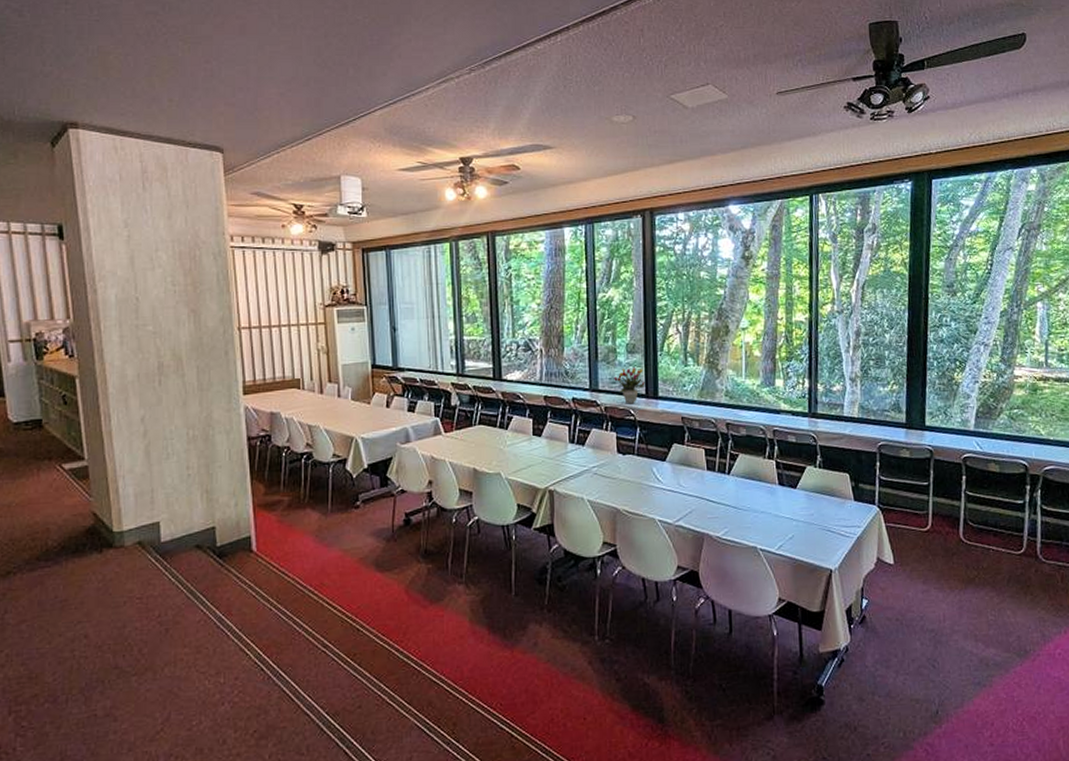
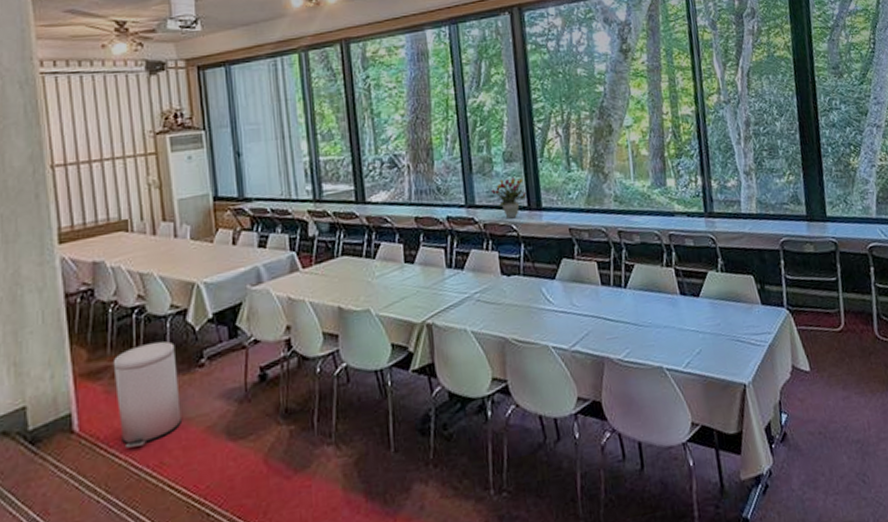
pedal bin: none [285,483,339,569] -> present [113,341,181,448]

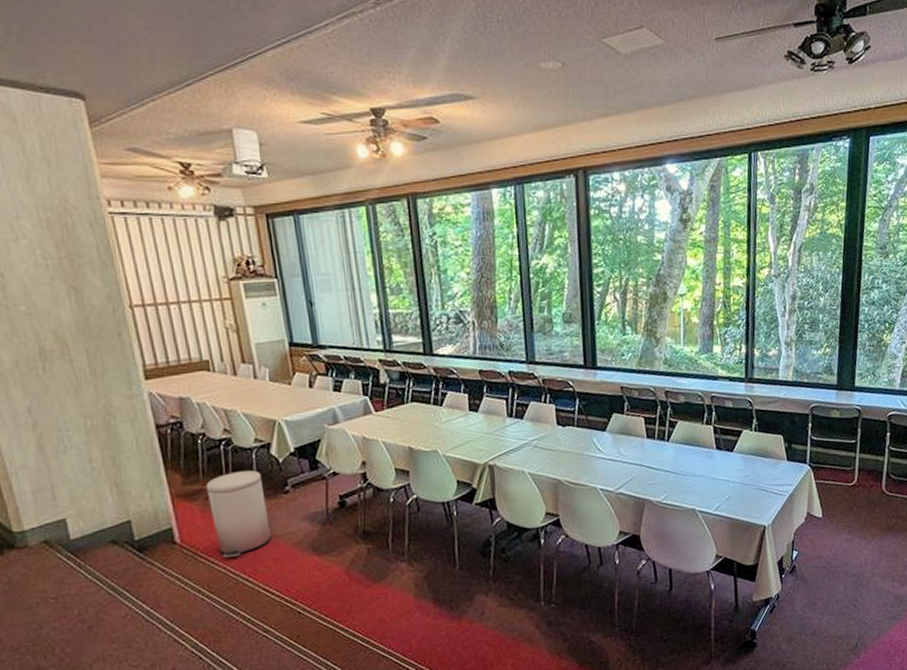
flower arrangement: present [491,178,527,219] -> none [551,338,583,376]

